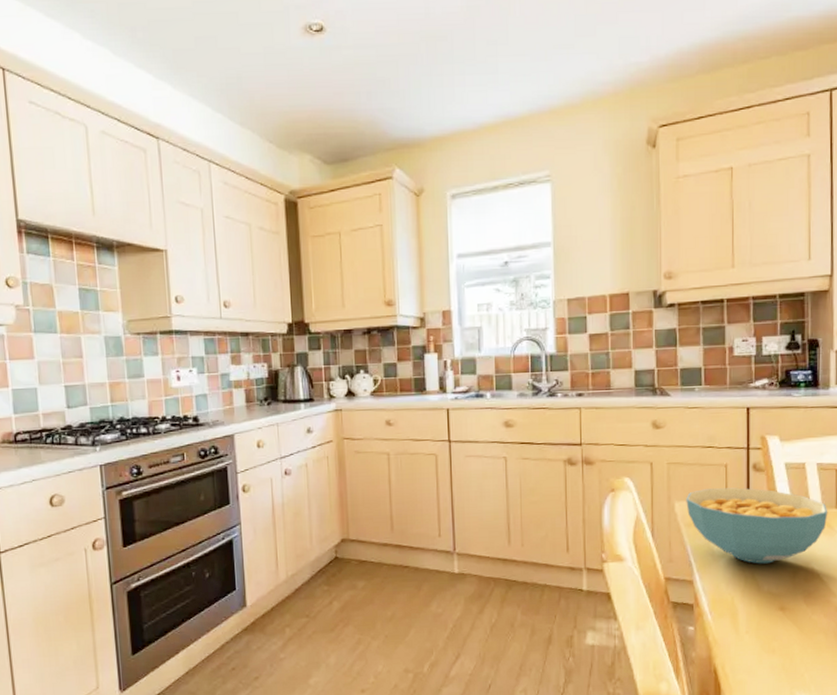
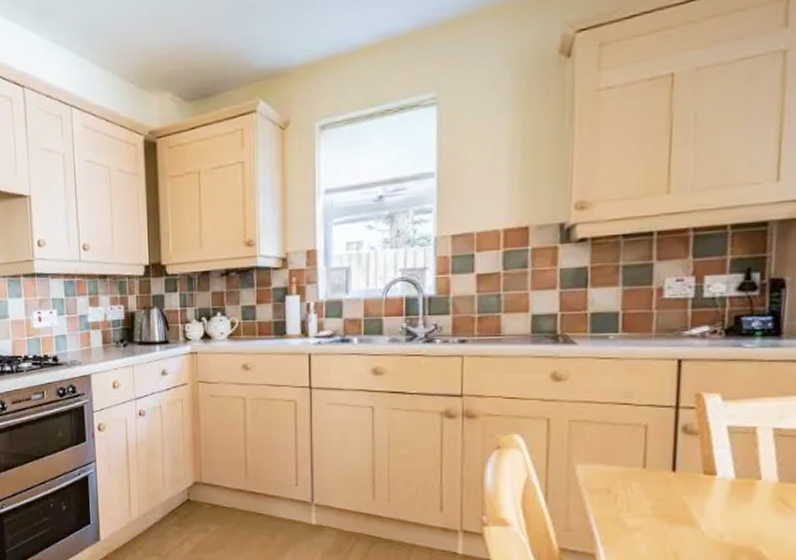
cereal bowl: present [686,487,828,564] -> none [591,452,786,542]

